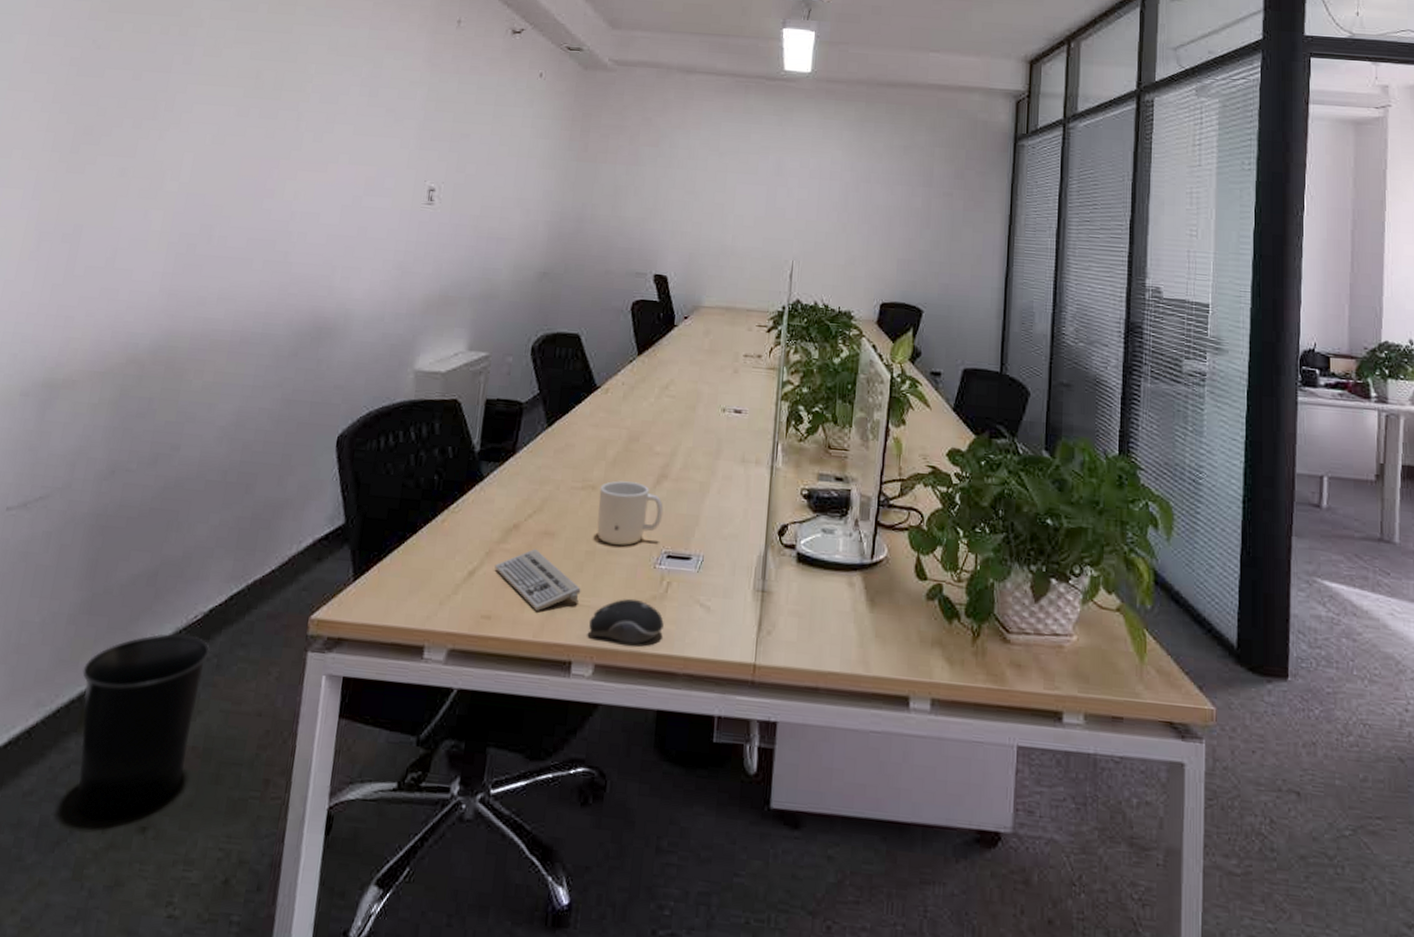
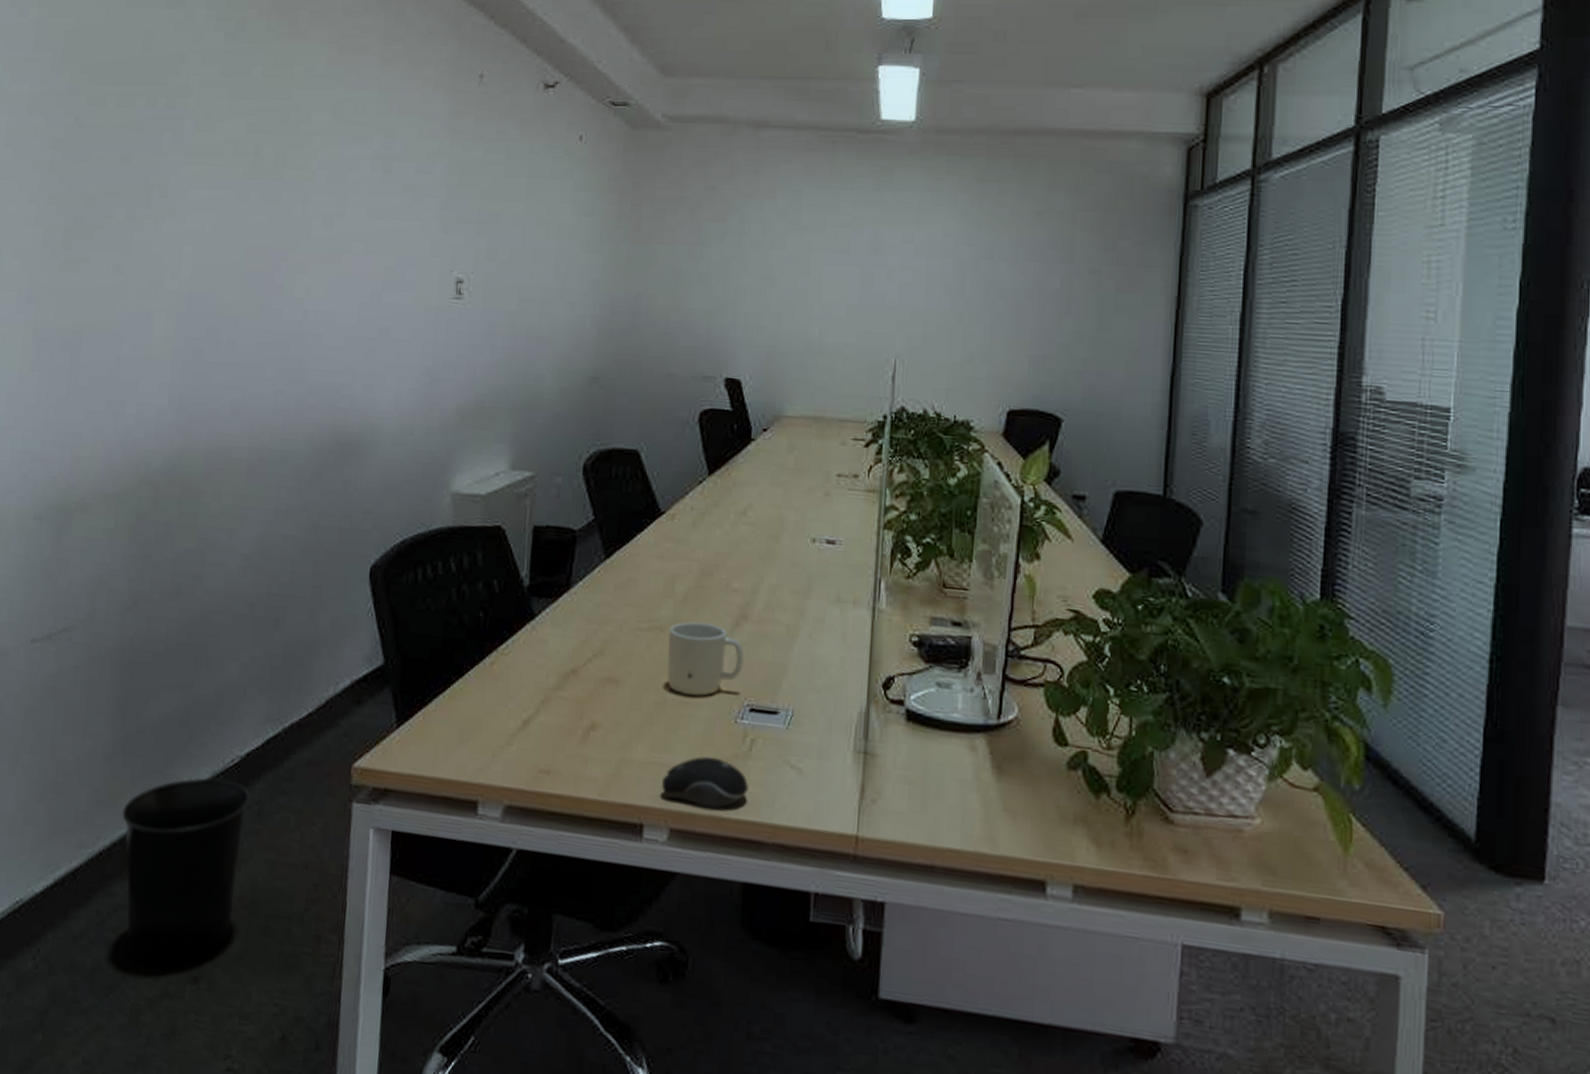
computer keyboard: present [494,549,581,611] -> none [552,697,651,767]

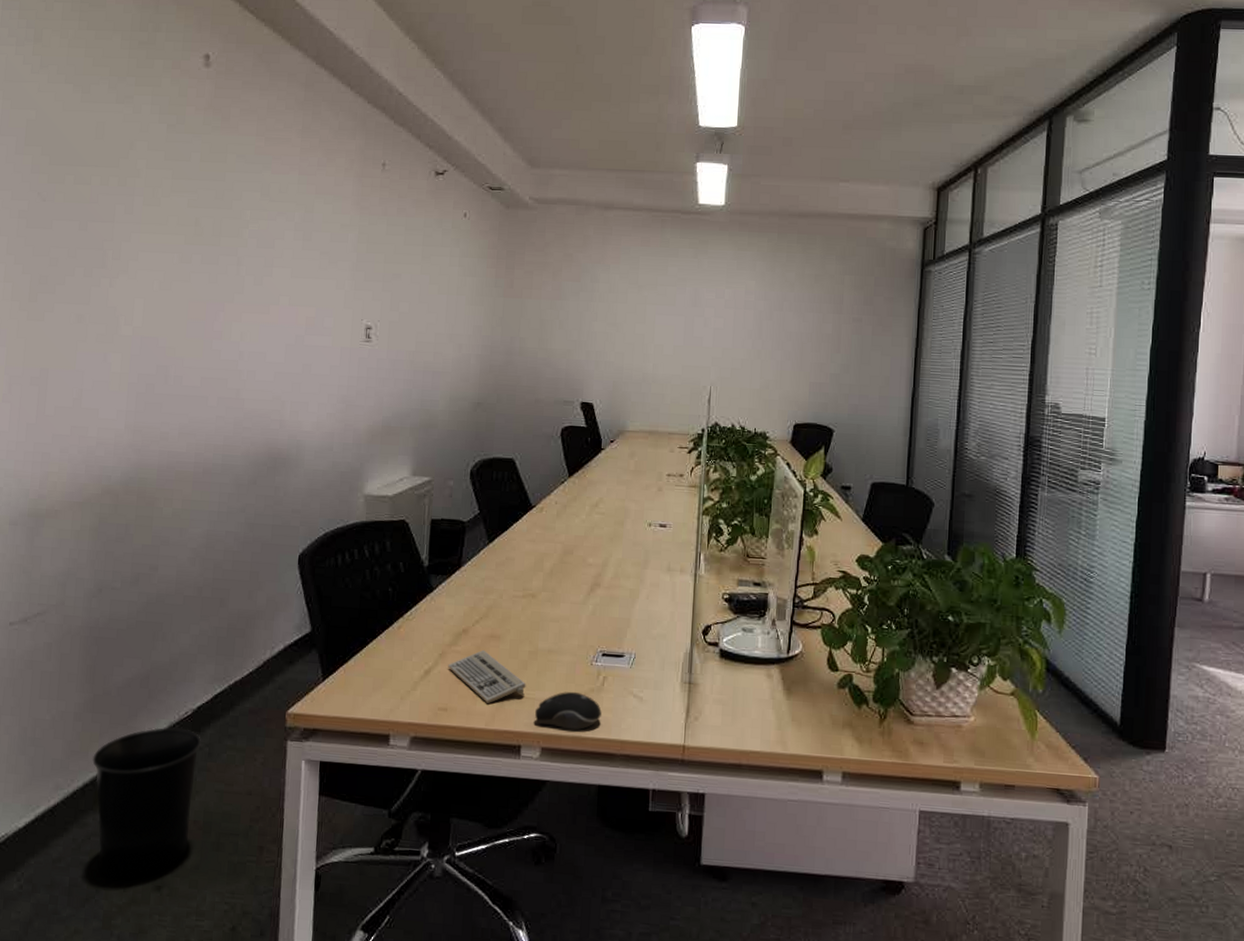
computer keyboard: none [552,697,651,767] -> present [448,650,526,703]
mug: present [667,621,744,696] -> none [538,589,598,646]

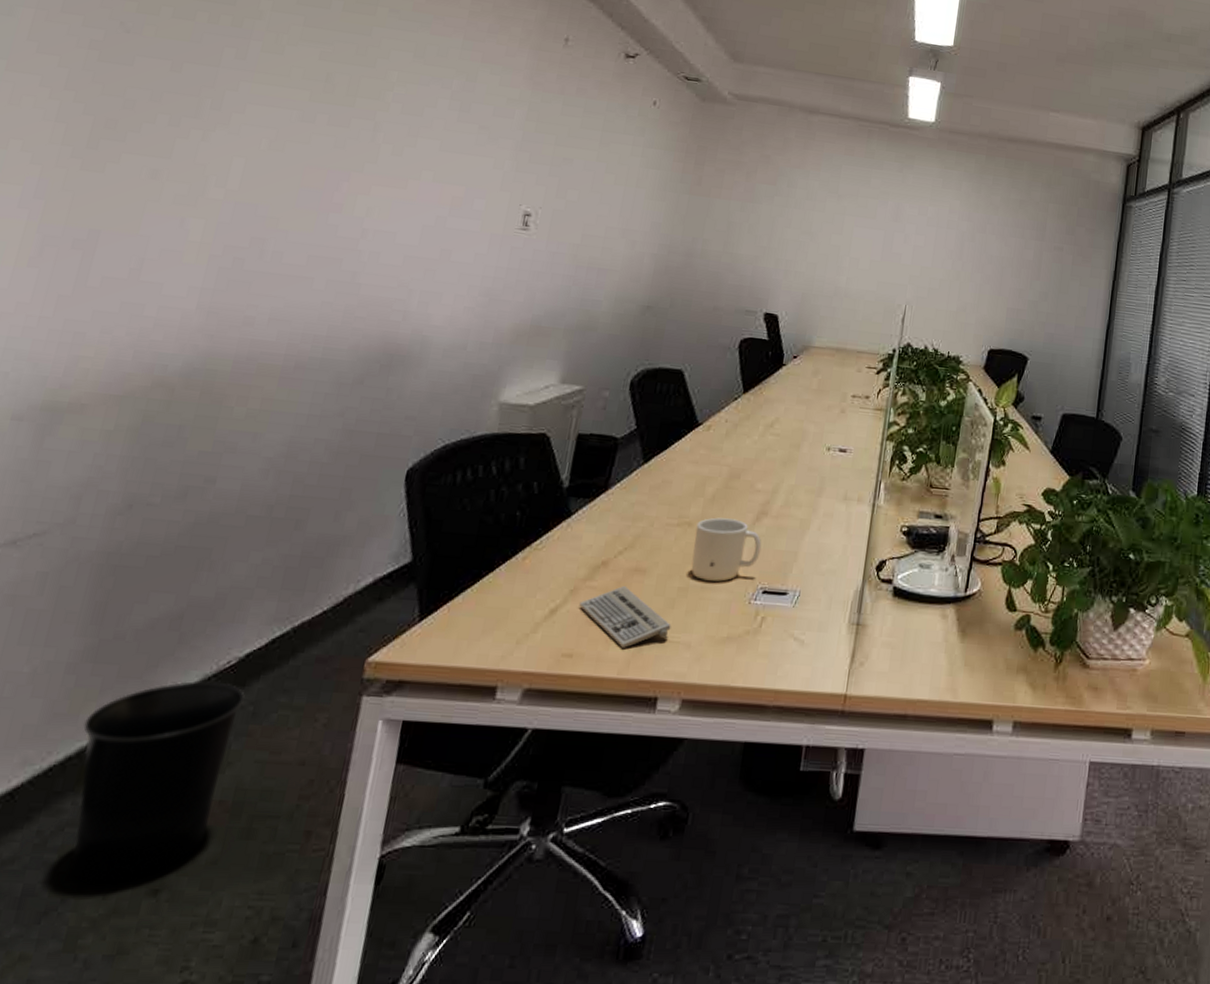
computer mouse: present [535,691,602,731] -> none [678,633,756,679]
mug: none [538,589,598,646] -> present [691,517,762,582]

